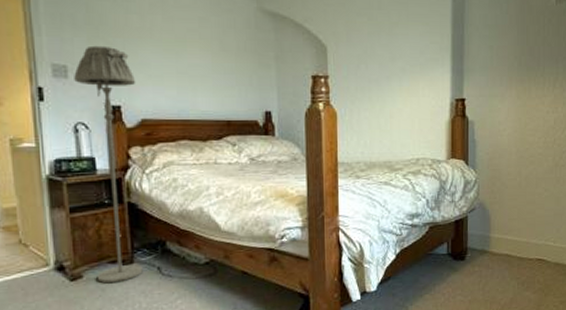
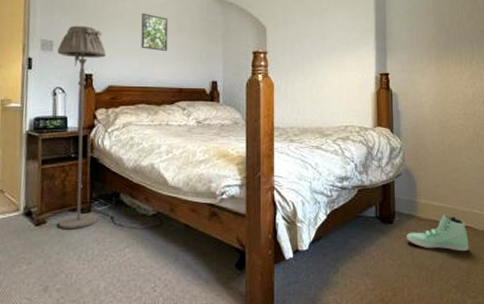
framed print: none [176,29,210,78] -> present [141,13,168,52]
sneaker: none [478,248,541,285] -> present [406,214,469,252]

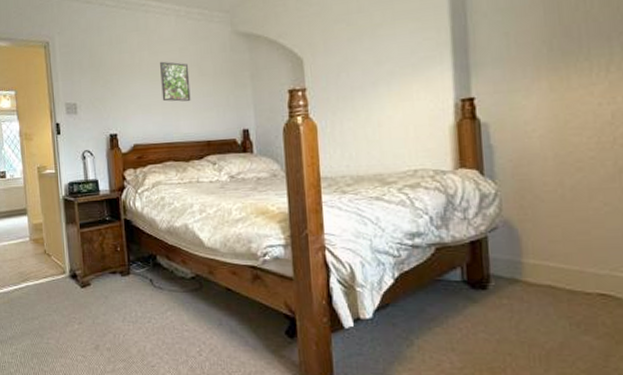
floor lamp: present [57,25,107,230] -> none [81,83,138,292]
sneaker: present [406,214,469,252] -> none [507,278,608,328]

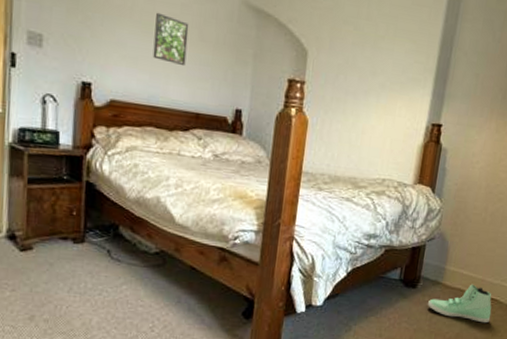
sneaker: none [507,278,608,328] -> present [427,284,492,324]

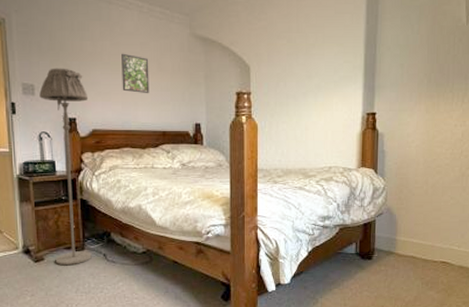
floor lamp: none [47,17,110,260] -> present [39,68,92,266]
sneaker: present [427,284,492,324] -> none [384,251,445,285]

